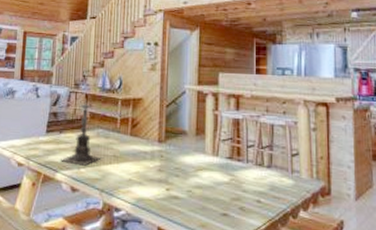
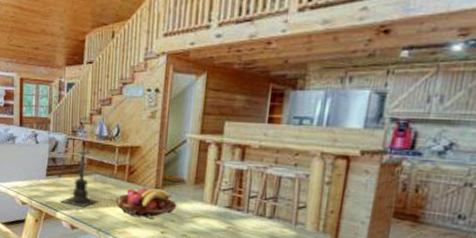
fruit basket: none [119,141,180,175] -> present [116,187,177,219]

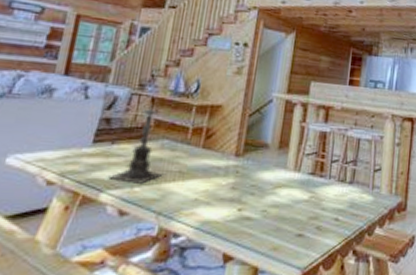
fruit basket: present [116,187,177,219] -> none [185,154,259,194]

